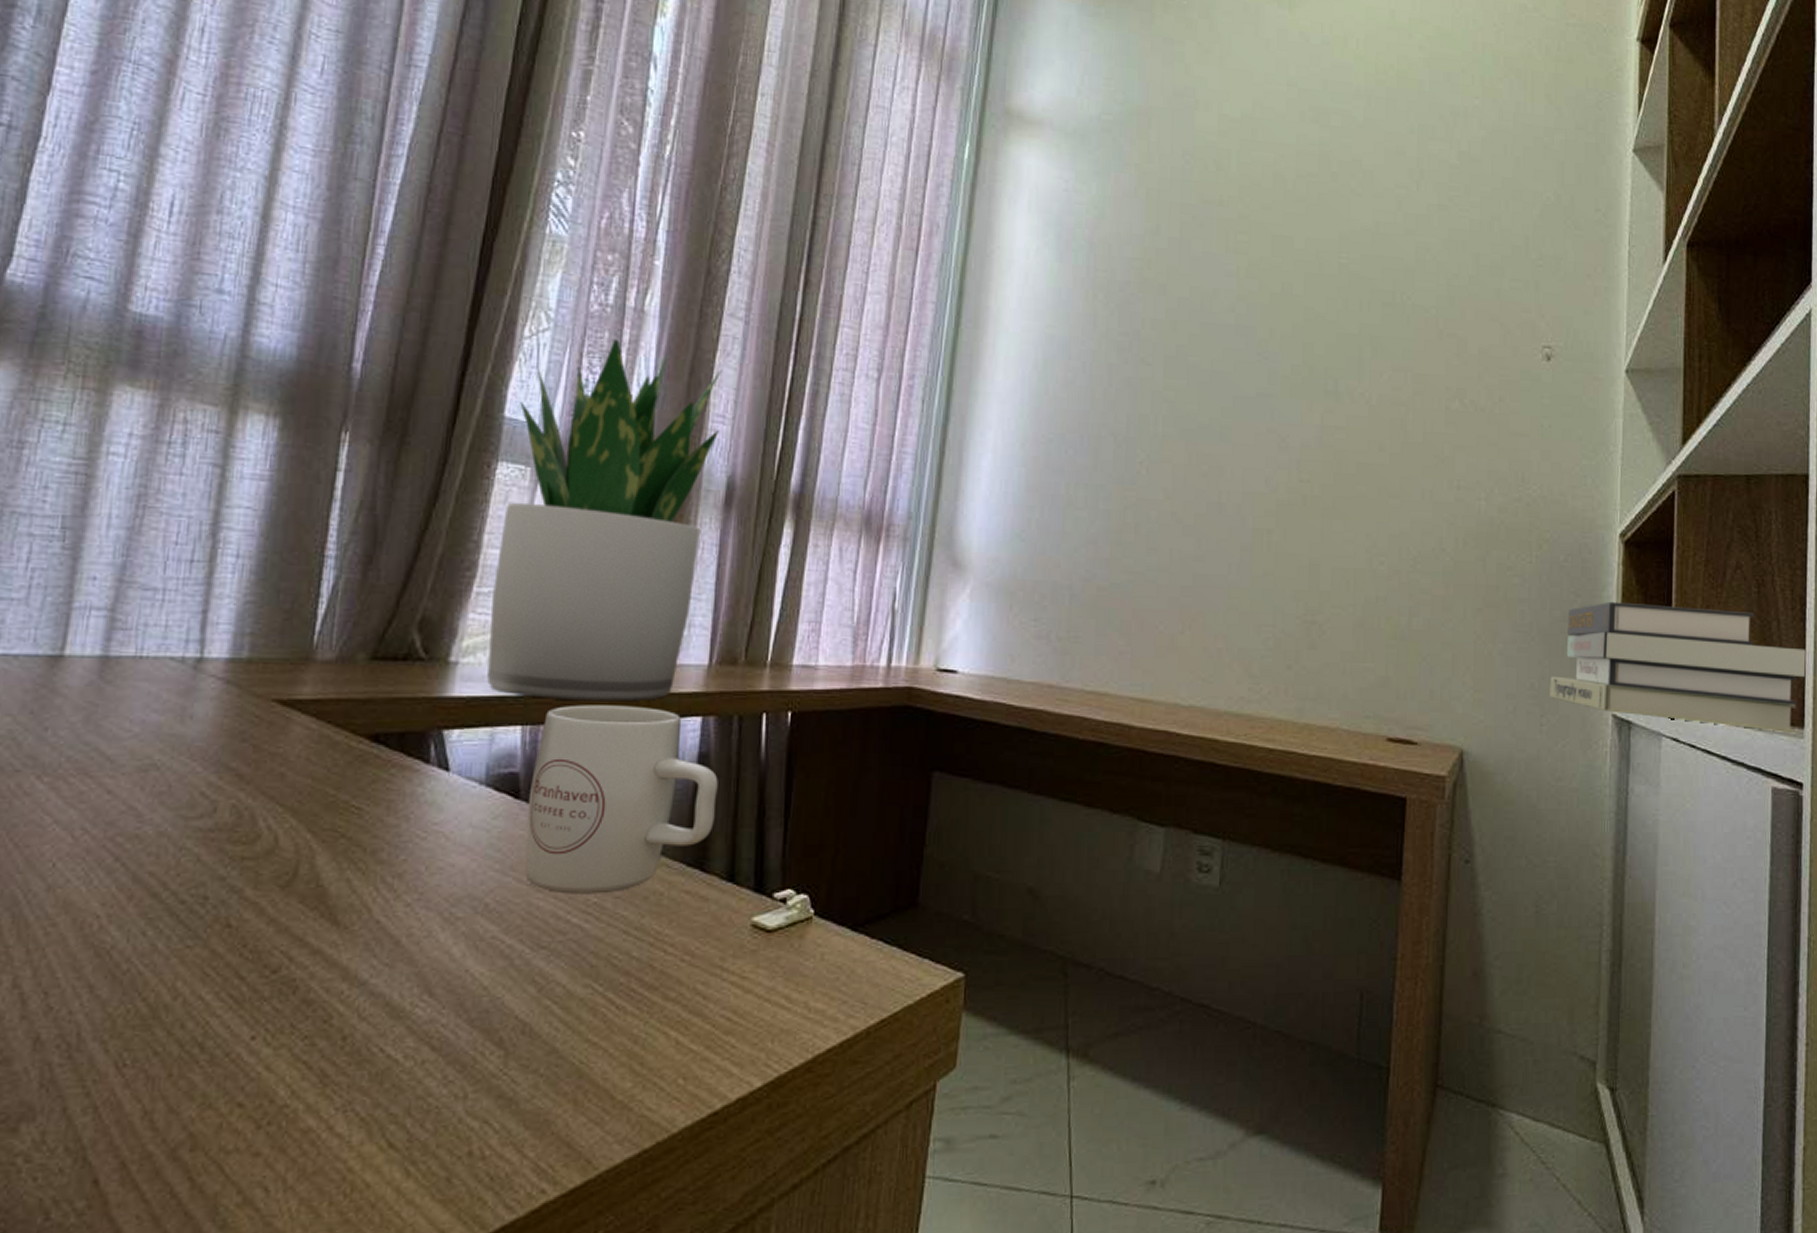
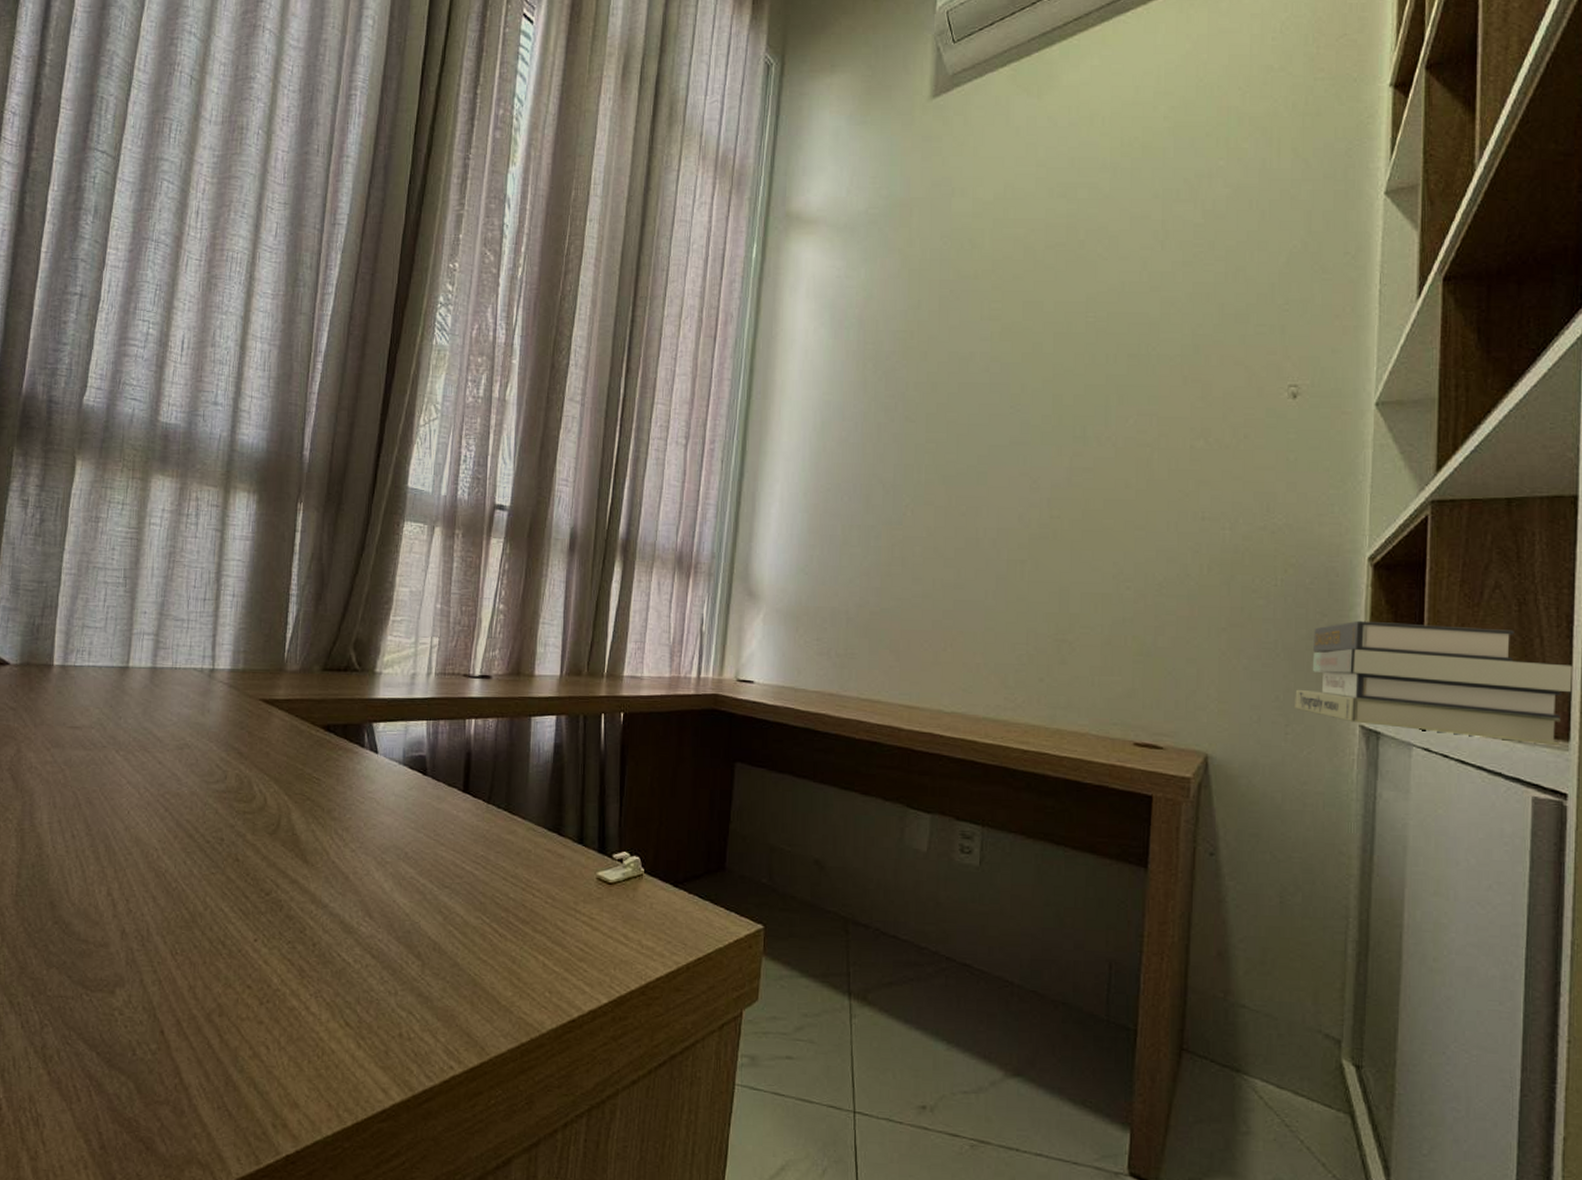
planter: present [487,338,722,702] -> none [402,423,565,704]
mug: present [525,704,718,894] -> none [432,705,569,849]

